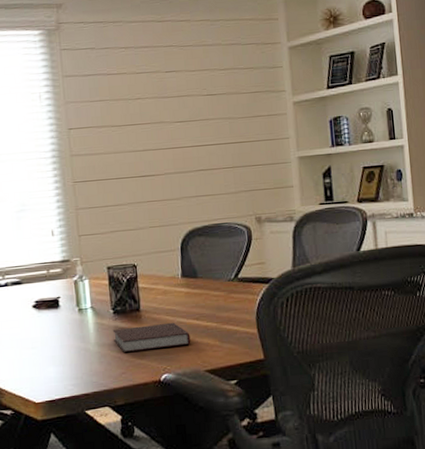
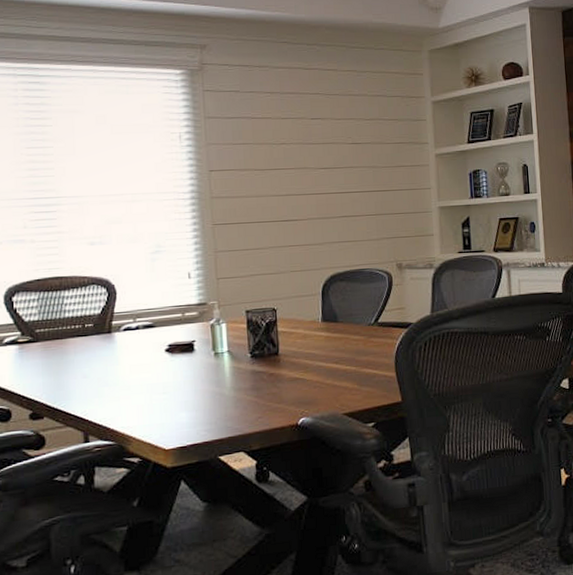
notebook: present [112,322,191,352] -> none [249,366,330,396]

